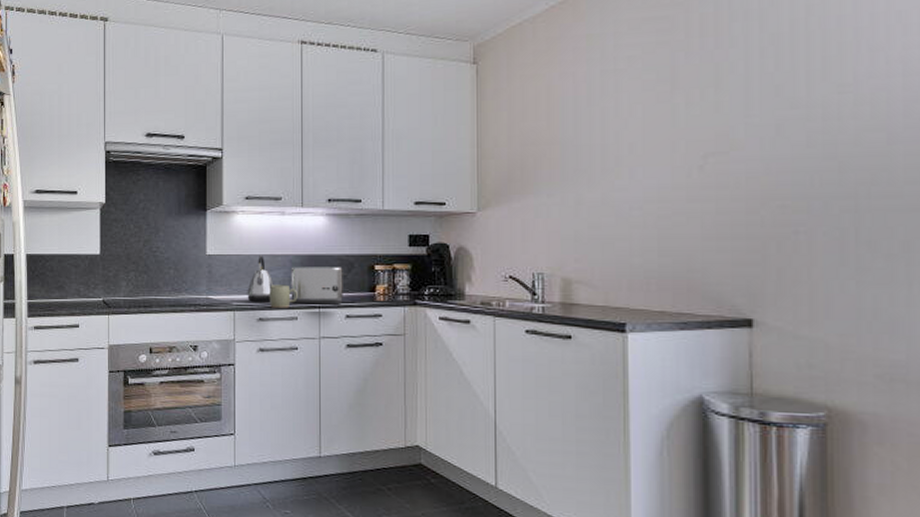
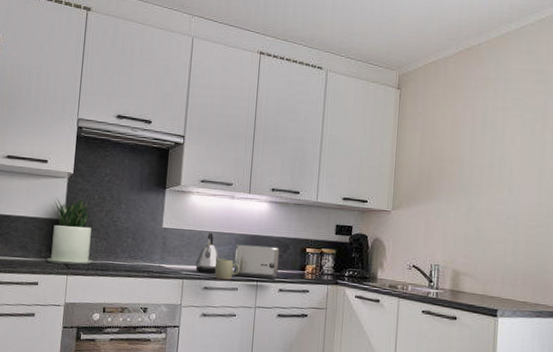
planter: none [85,230,134,304] -> present [46,198,92,266]

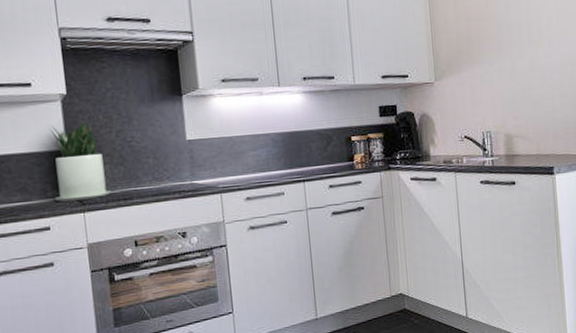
kettle: present [194,231,220,275] -> none [231,135,259,184]
mug: present [214,258,240,280] -> none [254,162,283,186]
toaster: present [233,244,283,280] -> none [273,140,327,180]

